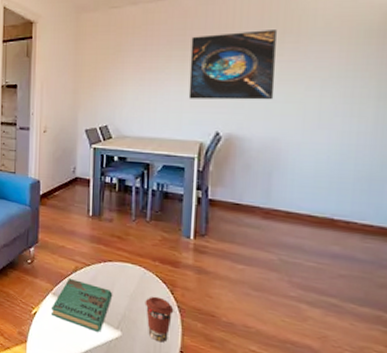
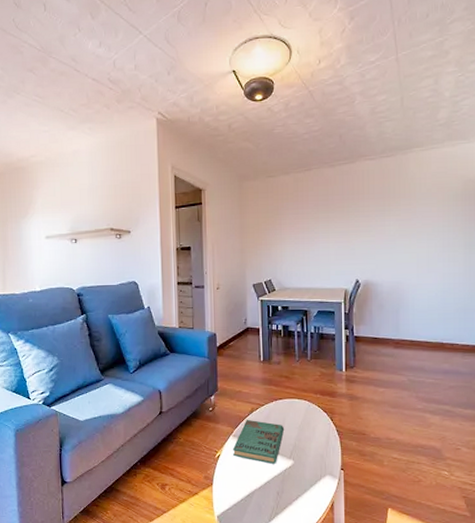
coffee cup: present [145,296,174,343] -> none [311,424,334,464]
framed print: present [188,30,276,100] -> none [333,195,396,253]

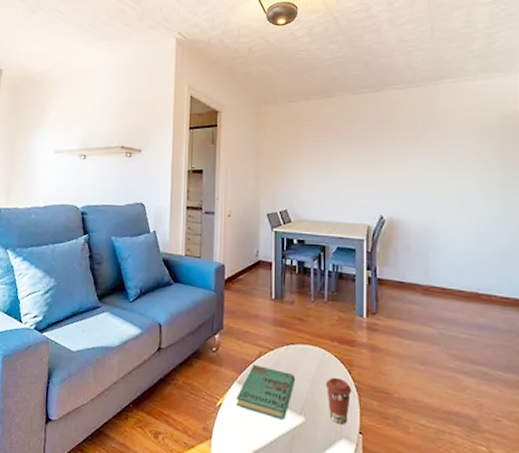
coffee cup: none [311,424,334,464] -> present [325,377,352,425]

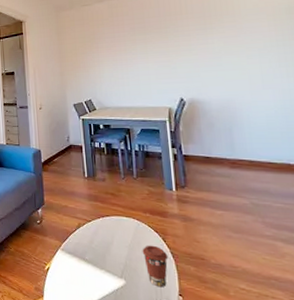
book: present [237,364,296,420] -> none [62,234,114,282]

